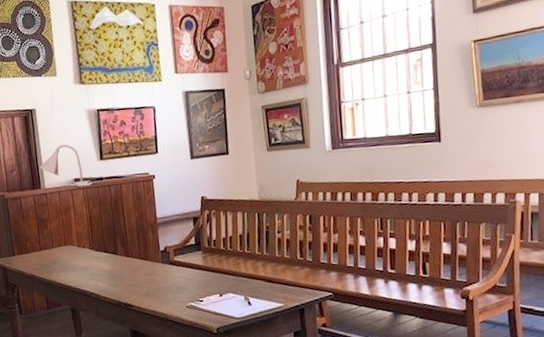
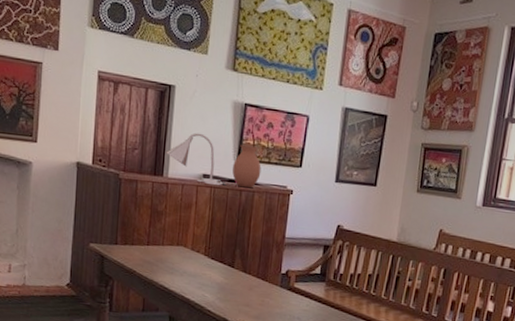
vase: none [98,144,124,183] -> present [232,144,262,189]

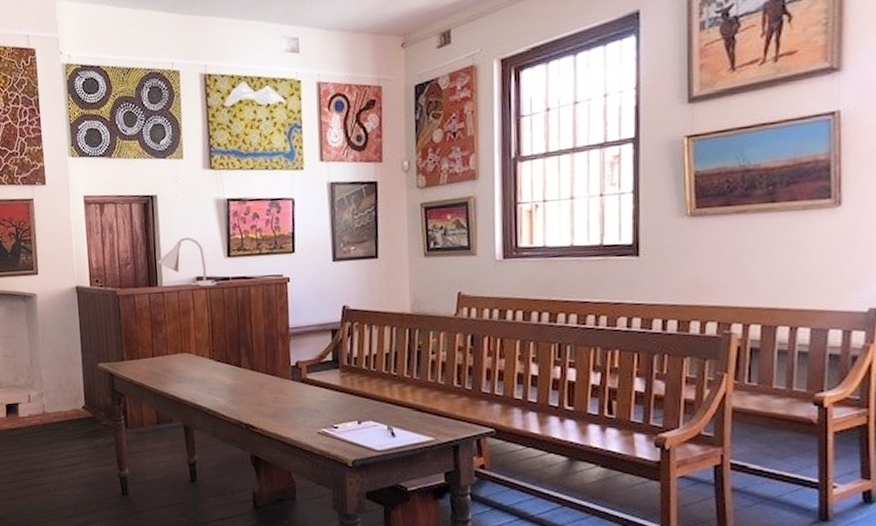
vase: present [232,144,262,189] -> none [224,239,254,284]

